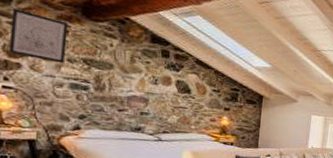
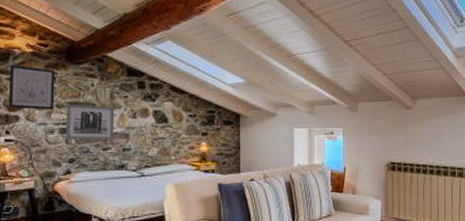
wall art: none [76,60,135,102] -> present [65,104,115,140]

